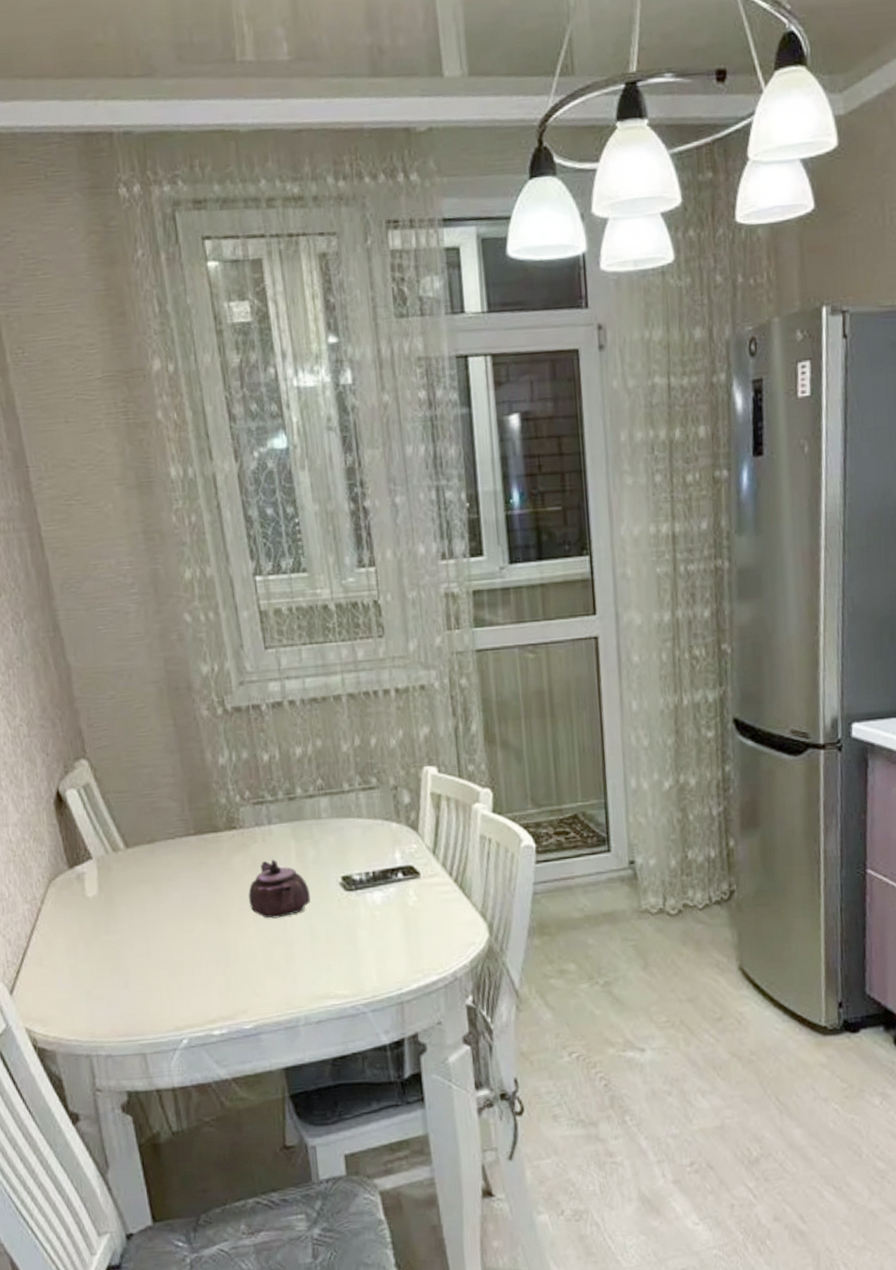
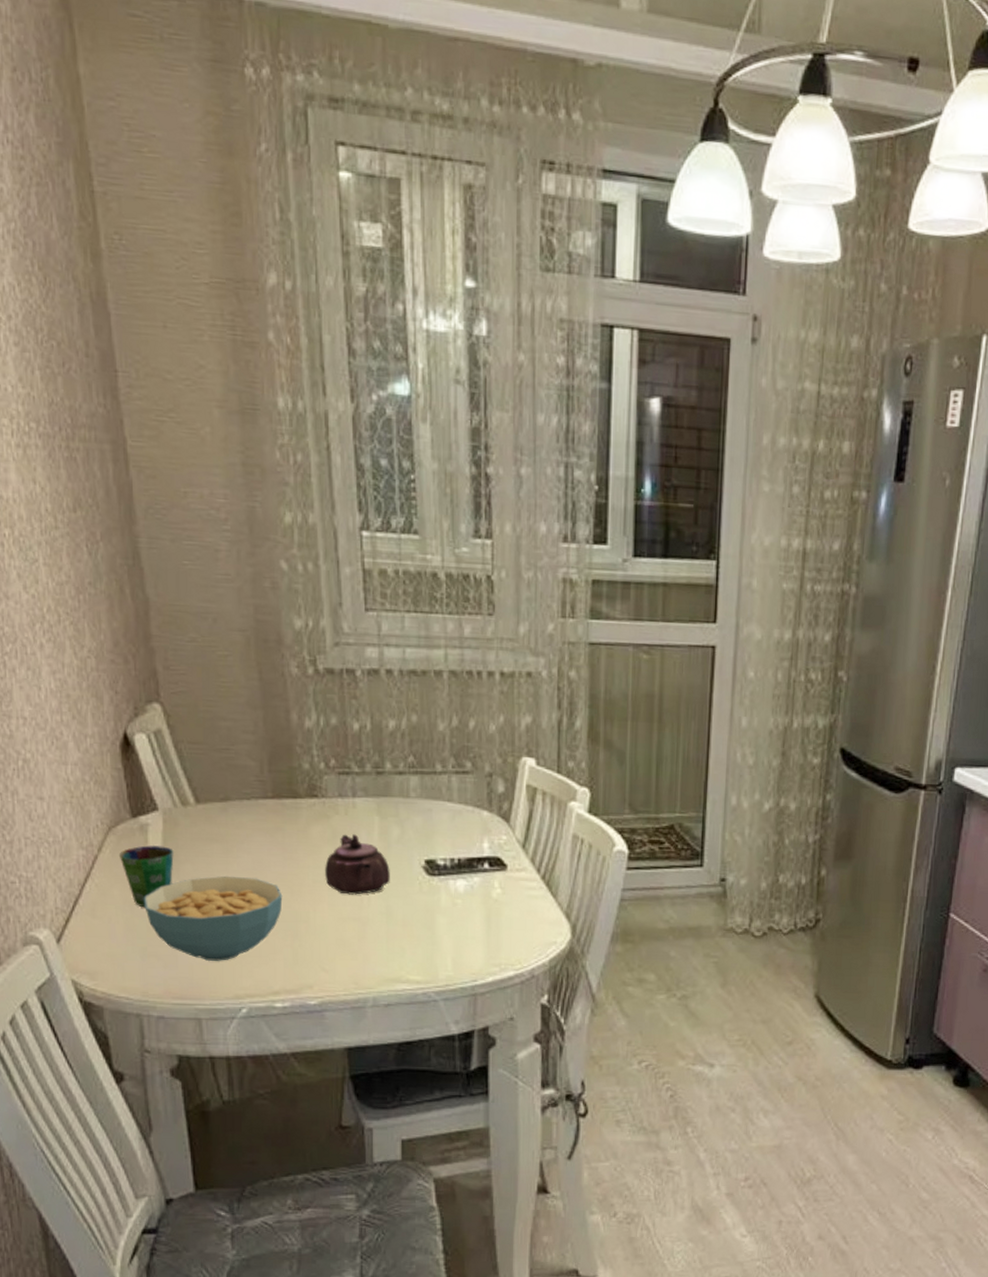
cup: none [59,892,110,952] -> present [118,845,174,908]
cereal bowl: none [84,912,212,997] -> present [143,875,283,961]

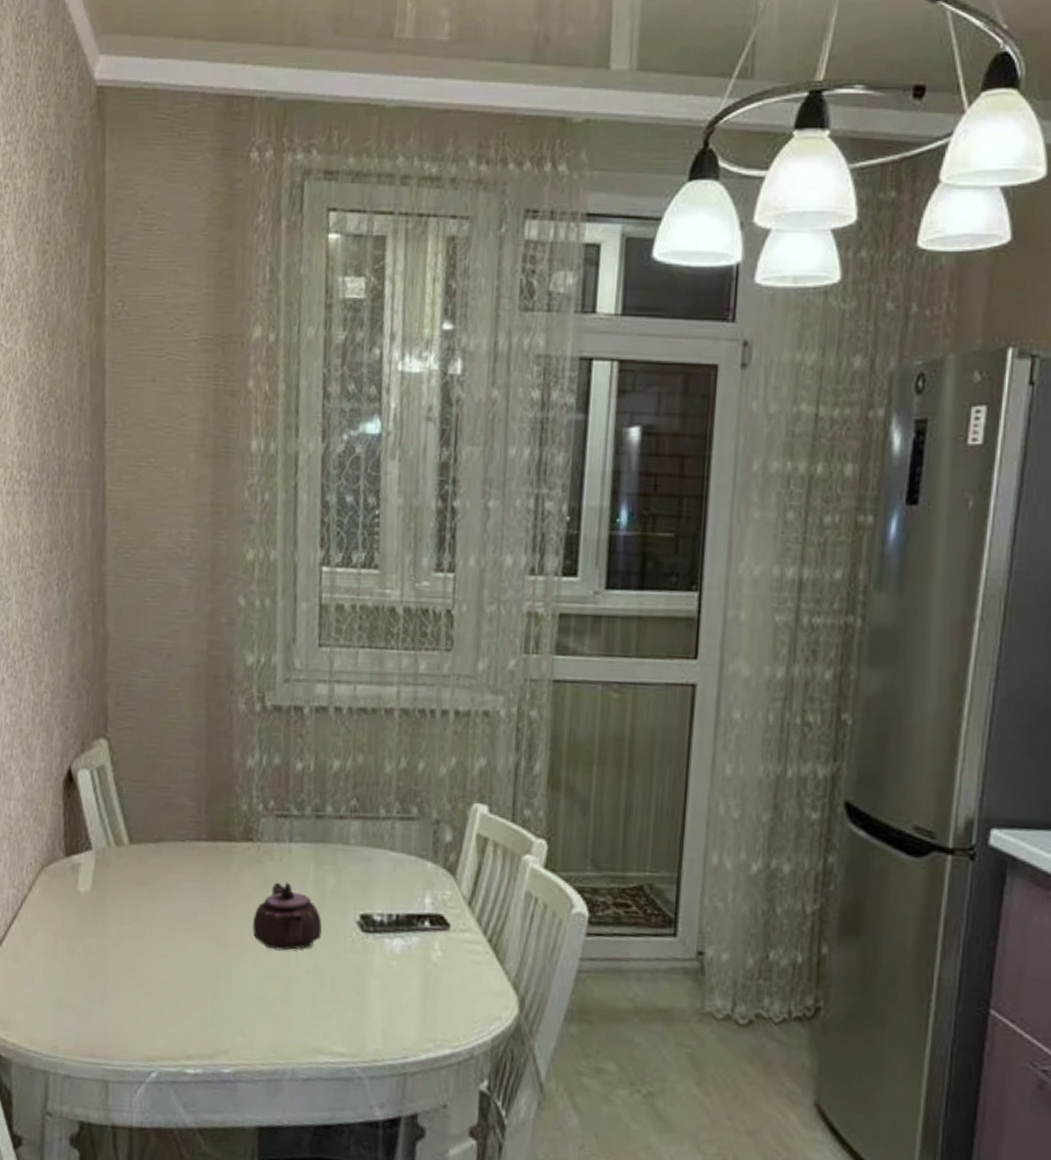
cup: present [118,845,174,908] -> none [47,886,102,954]
cereal bowl: present [143,875,283,961] -> none [65,922,207,1017]

